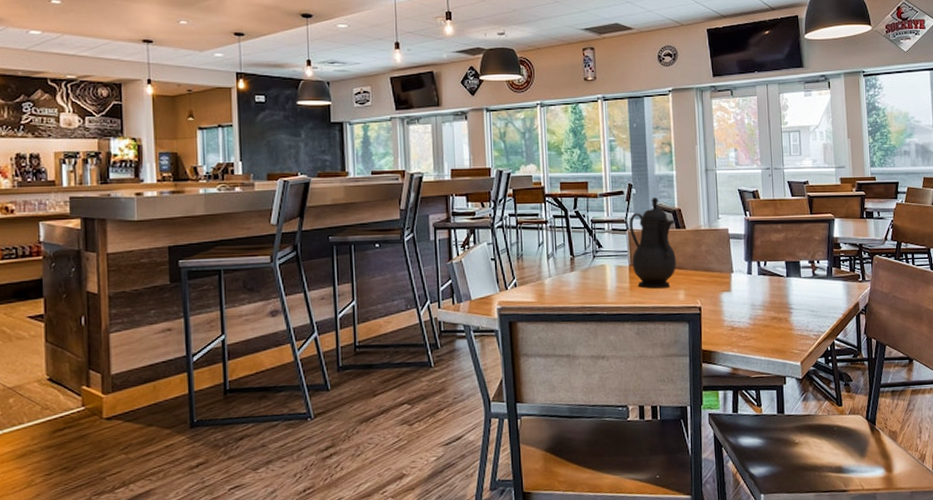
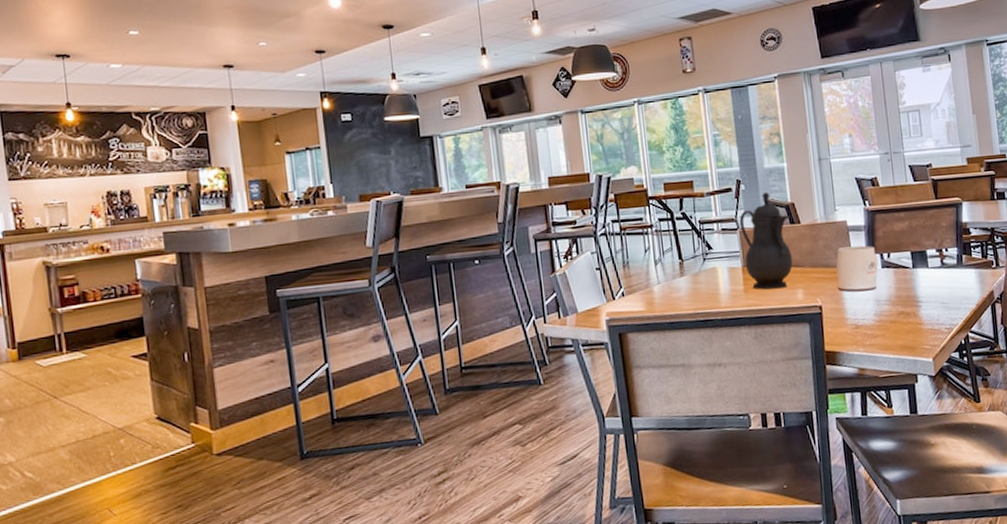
mug: none [716,253,756,297] -> present [836,245,879,293]

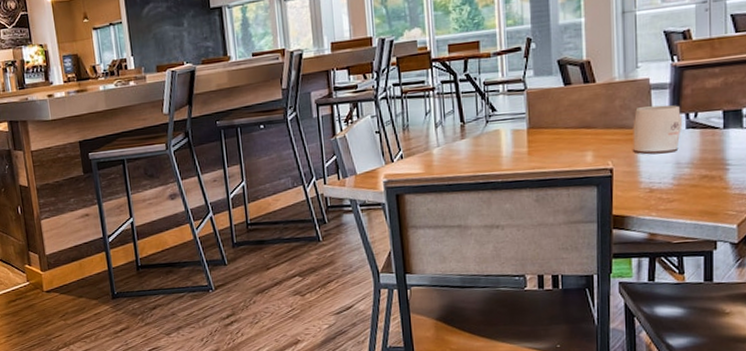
coffeepot: present [739,193,793,291] -> none [527,51,583,153]

